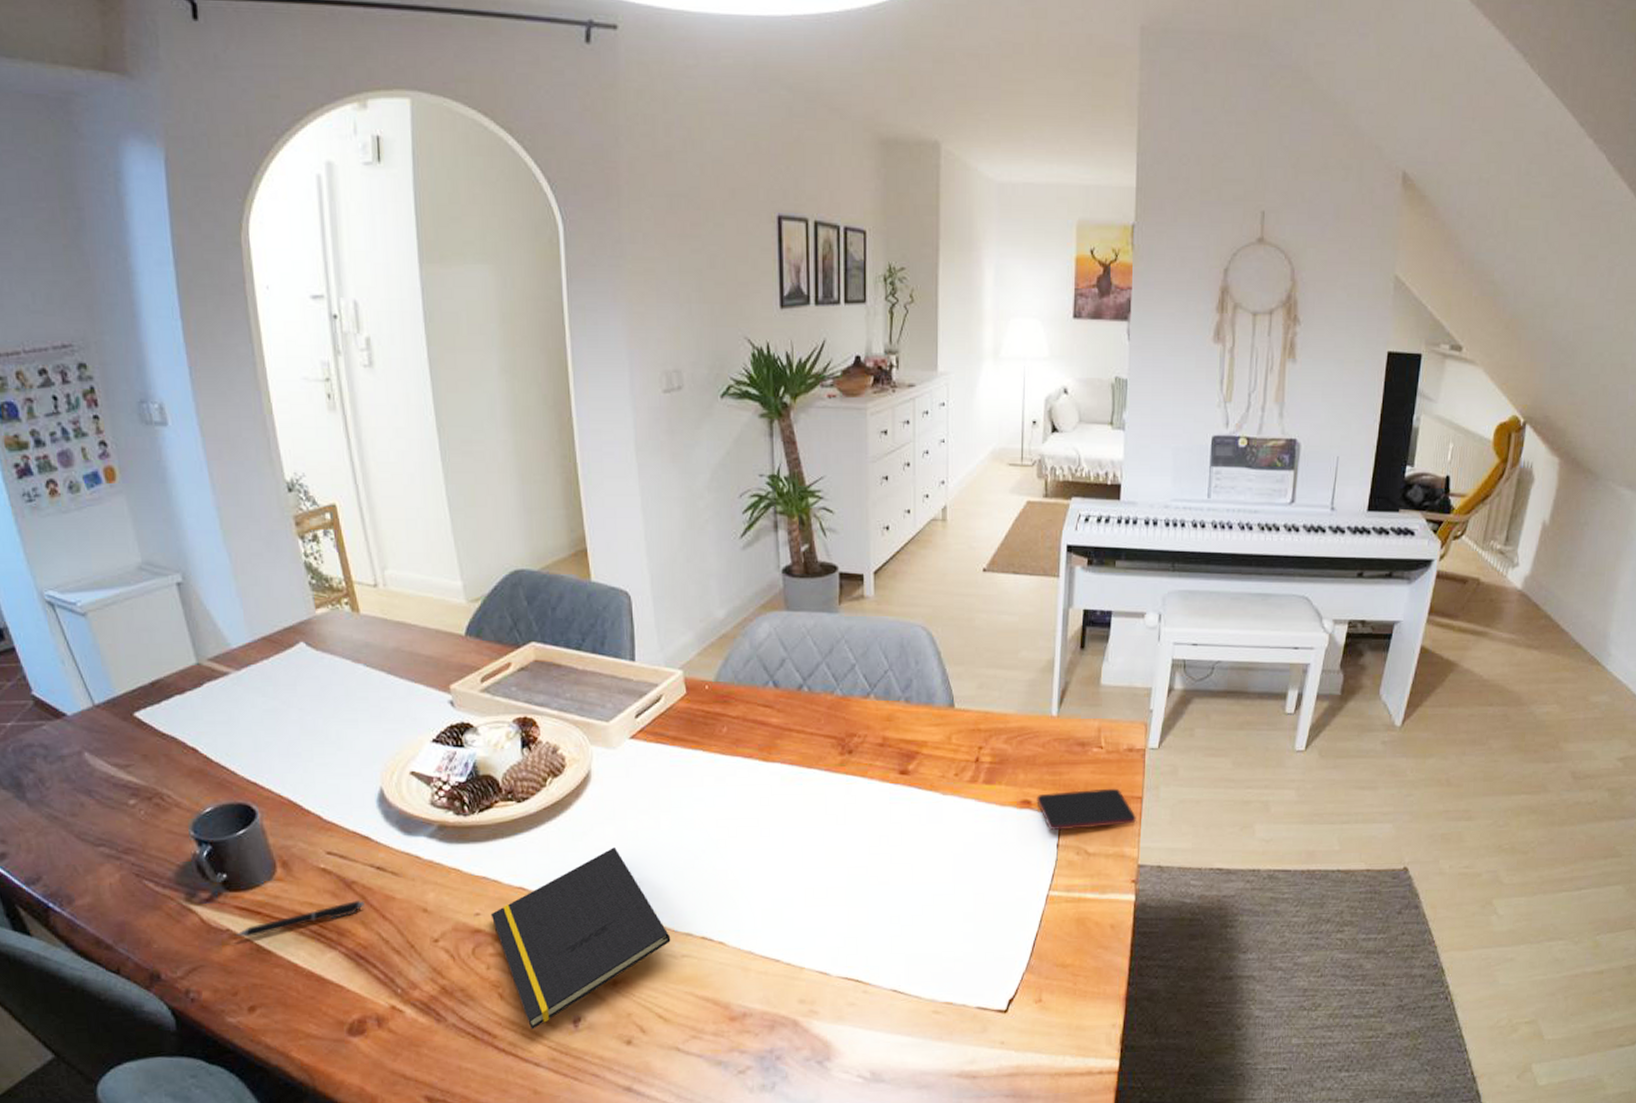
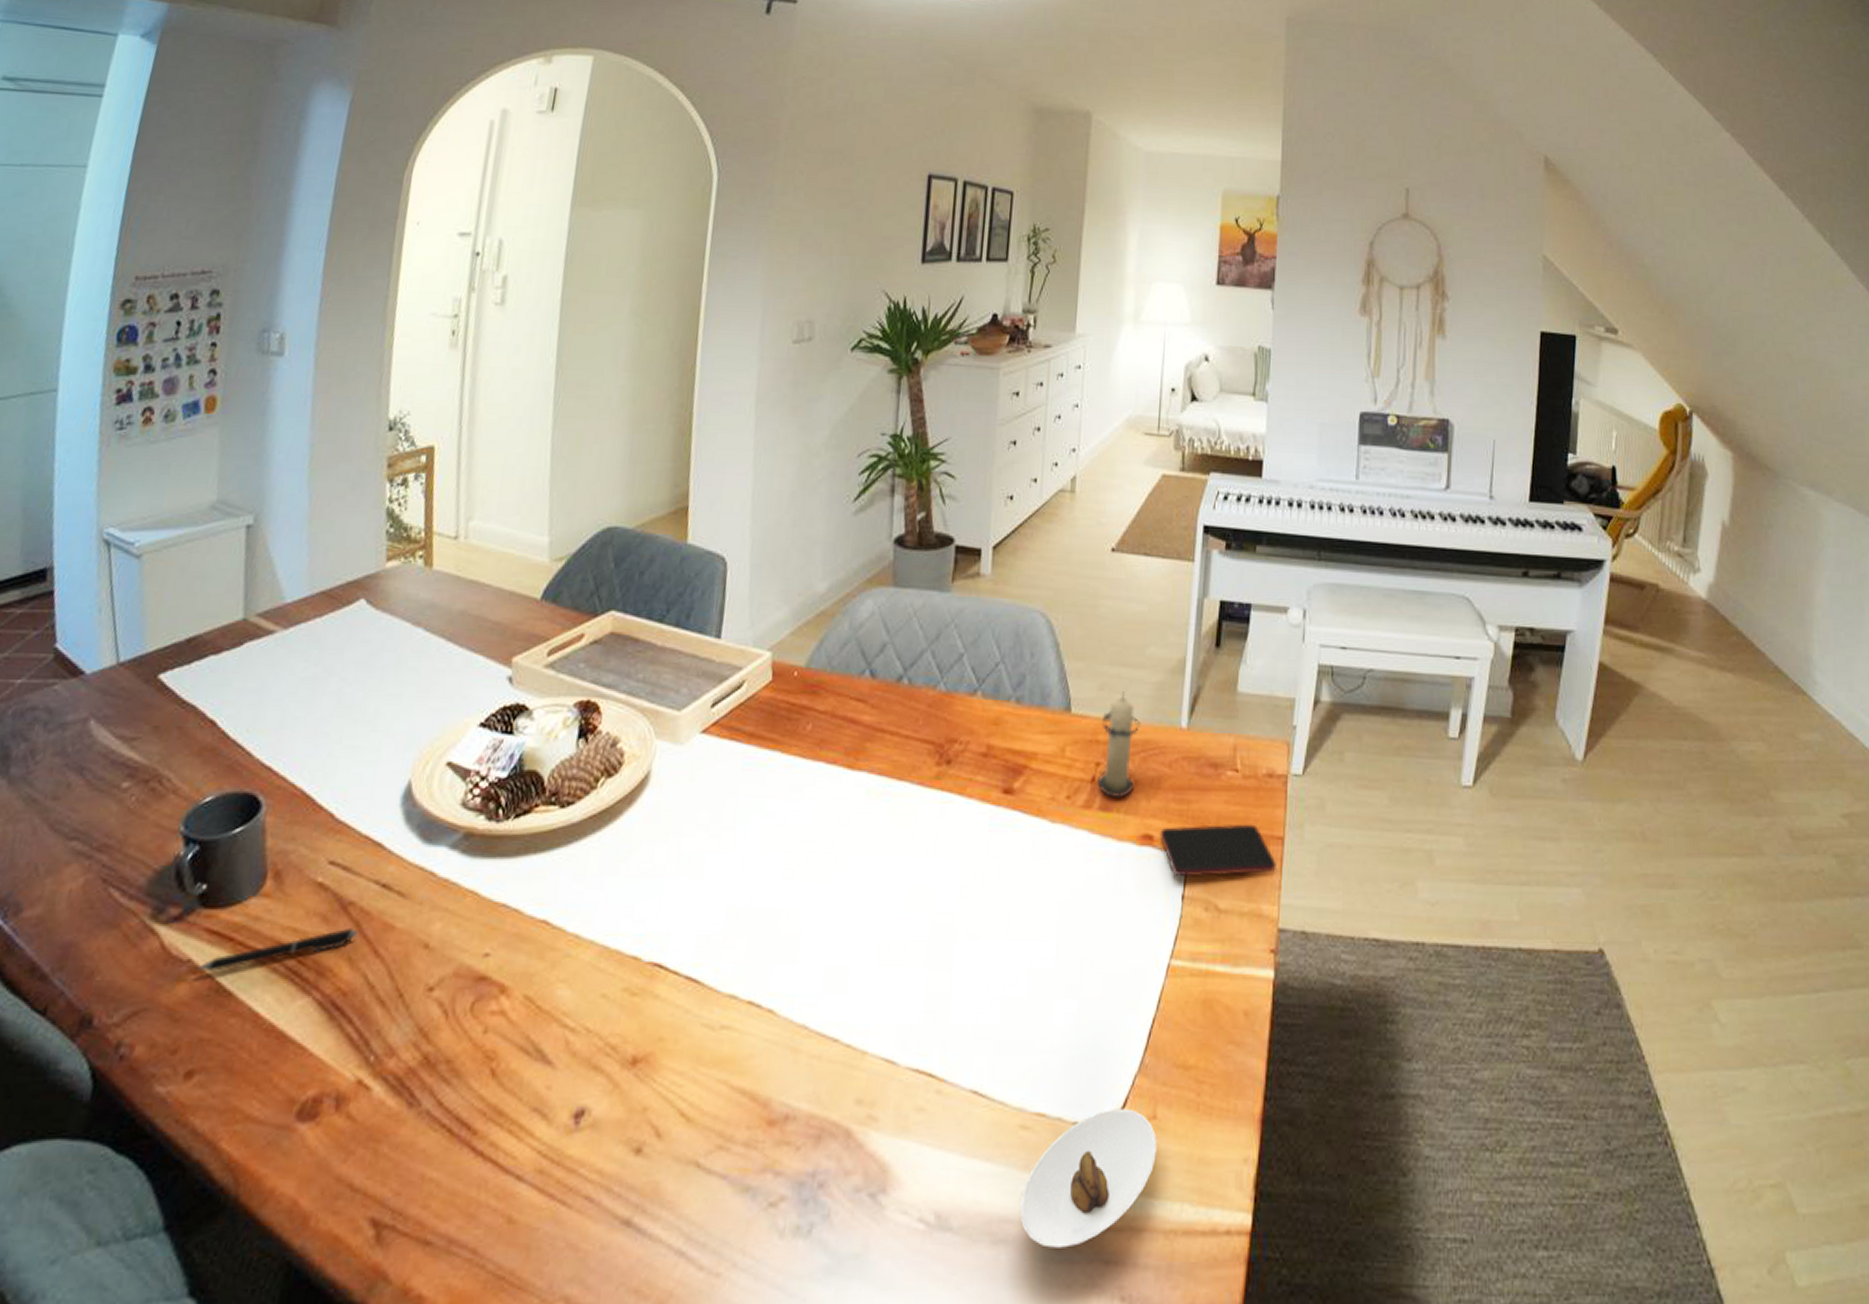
notepad: present [490,848,671,1030] -> none [502,873,711,1125]
saucer: none [937,996,1043,1089] -> present [1020,1108,1157,1248]
candle: none [980,689,1016,773] -> present [1096,691,1141,797]

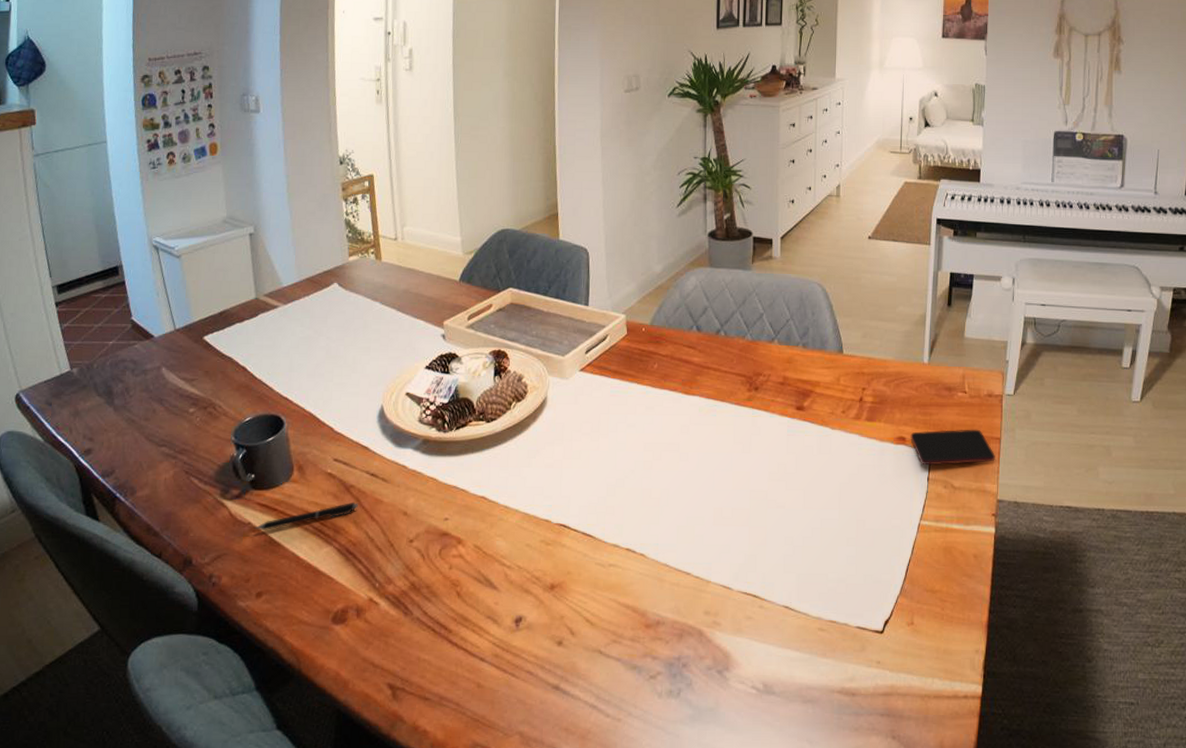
saucer: present [1020,1108,1157,1248] -> none [821,617,914,706]
candle: present [1096,691,1141,797] -> none [863,338,894,411]

